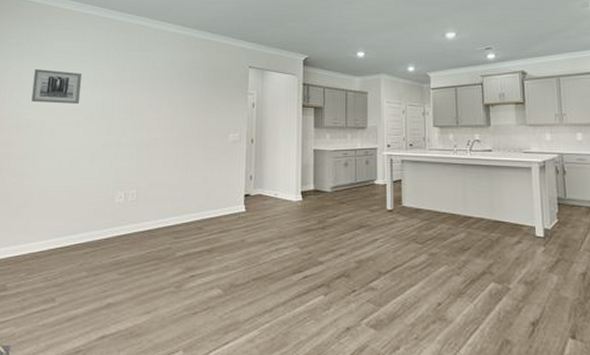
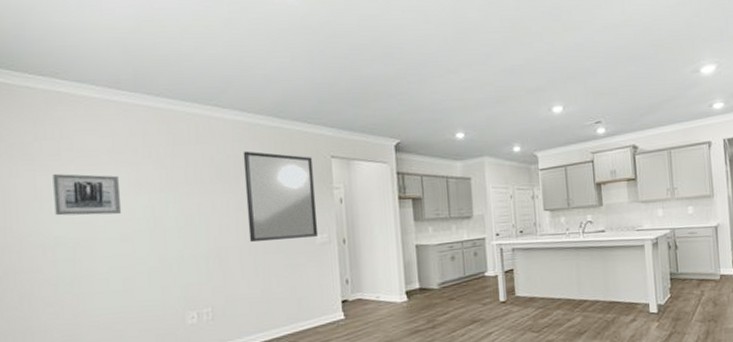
home mirror: none [174,58,234,136] -> present [243,151,319,243]

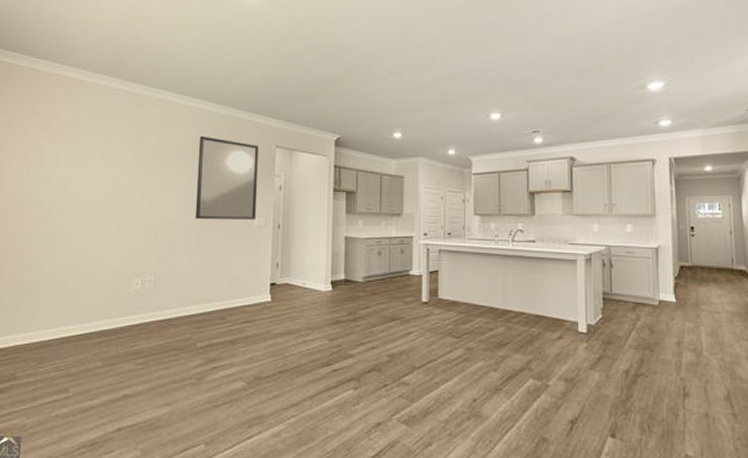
wall art: present [52,174,122,216] -> none [38,144,94,183]

